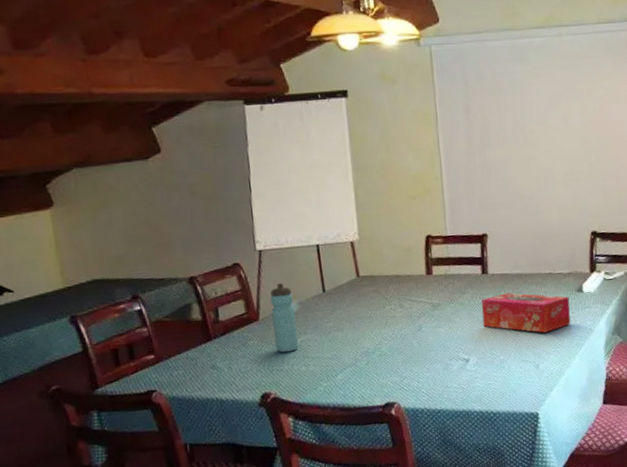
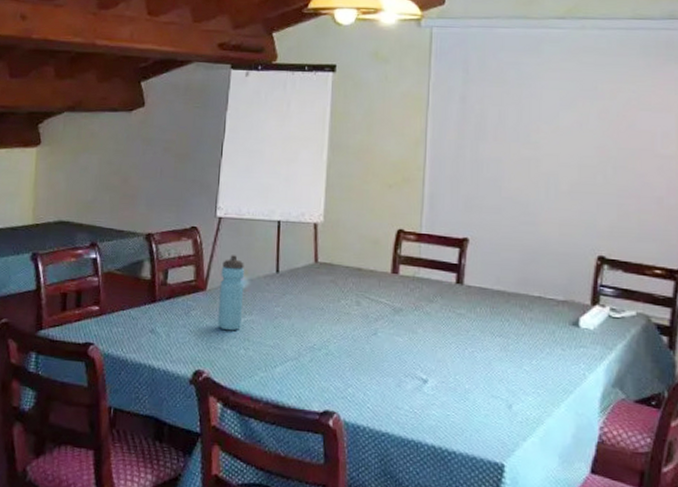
tissue box: present [481,292,571,333] -> none [450,310,561,368]

